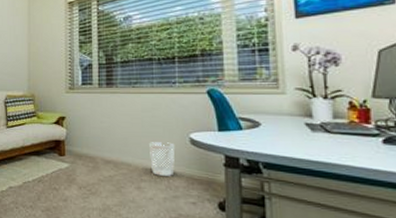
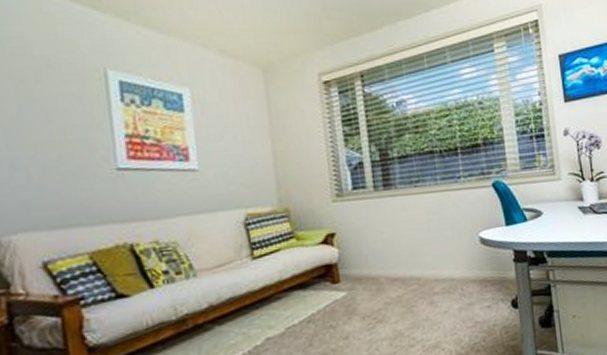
wastebasket: present [148,142,175,176] -> none [438,245,467,285]

